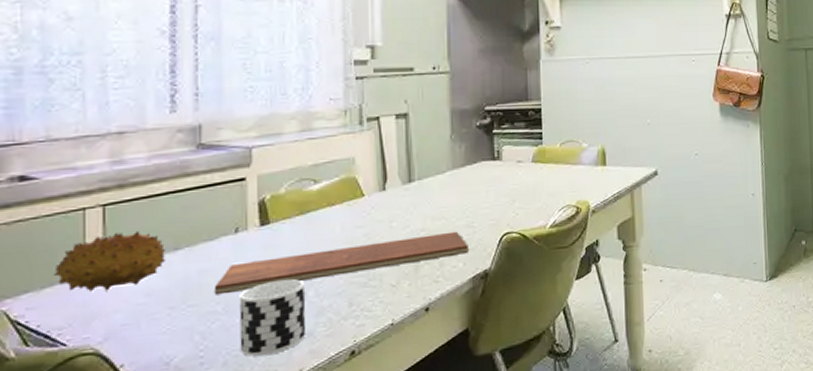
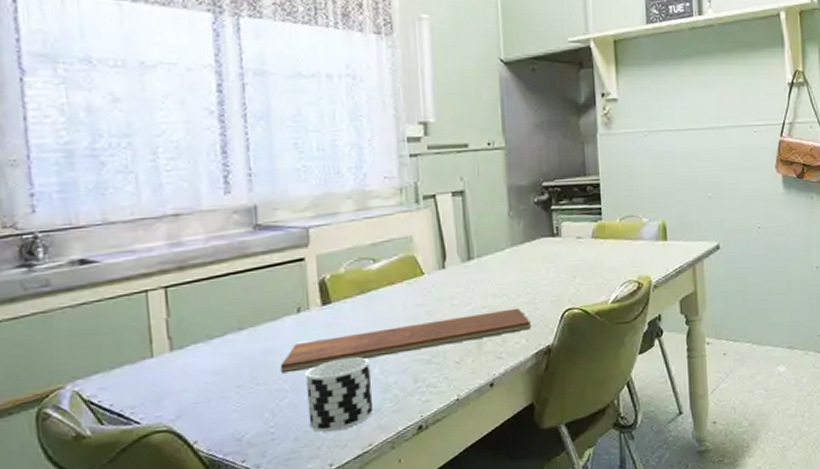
fruit: present [54,230,165,293] -> none [122,311,230,373]

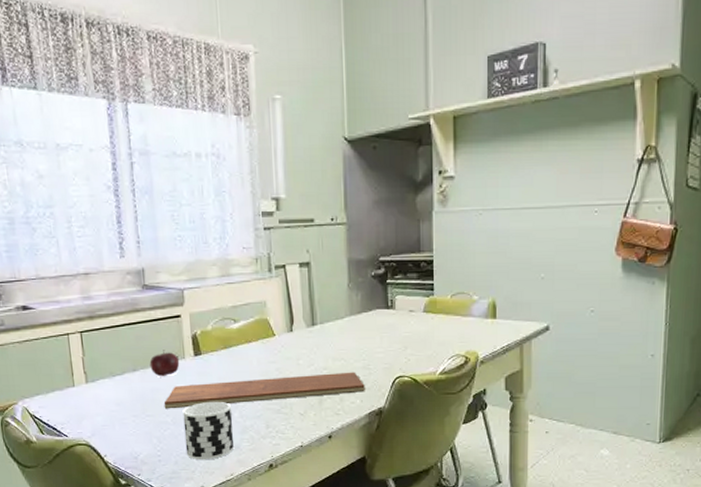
apple: none [261,301,303,335] -> present [149,350,180,377]

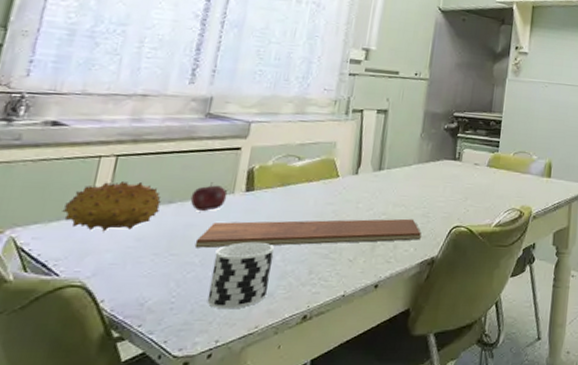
fruit: none [53,353,127,399] -> present [62,180,162,232]

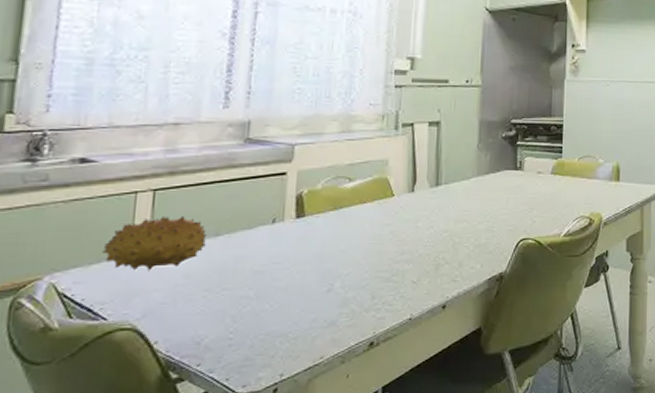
apple: present [190,182,227,212] -> none [238,211,277,243]
chopping board: present [194,218,421,249] -> none [247,234,487,281]
cup: present [207,241,274,310] -> none [267,269,332,342]

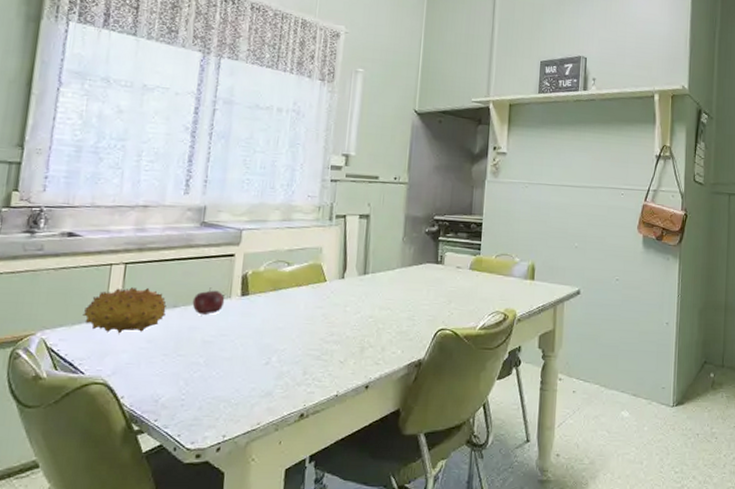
apple: none [238,211,277,243] -> present [192,287,225,316]

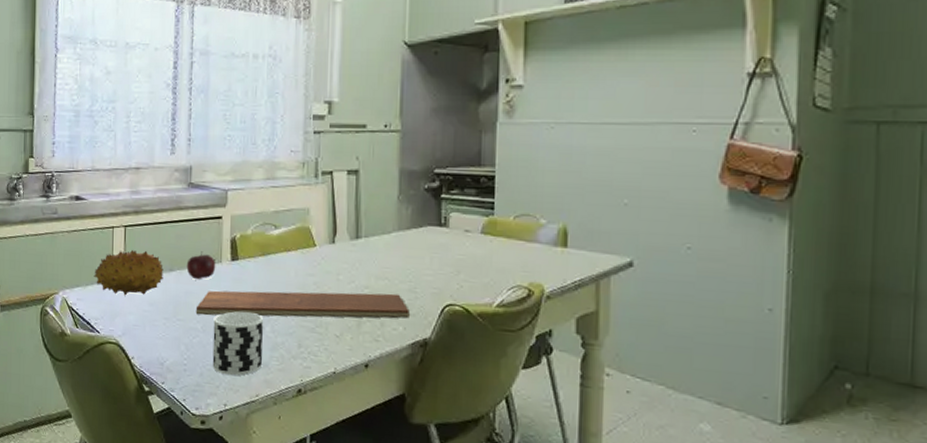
chopping board: none [199,321,408,350] -> present [195,290,410,319]
cup: none [213,343,270,407] -> present [212,311,263,376]

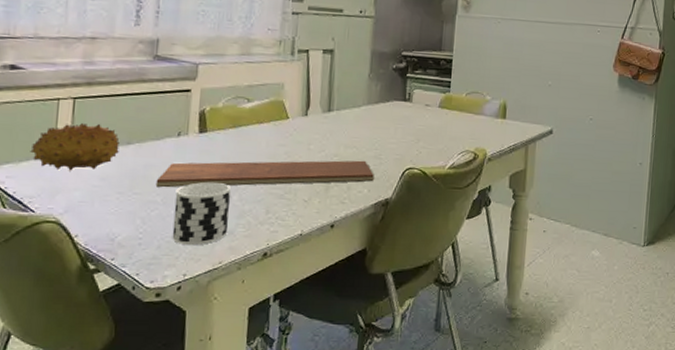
apple: present [186,251,216,280] -> none [147,124,182,153]

